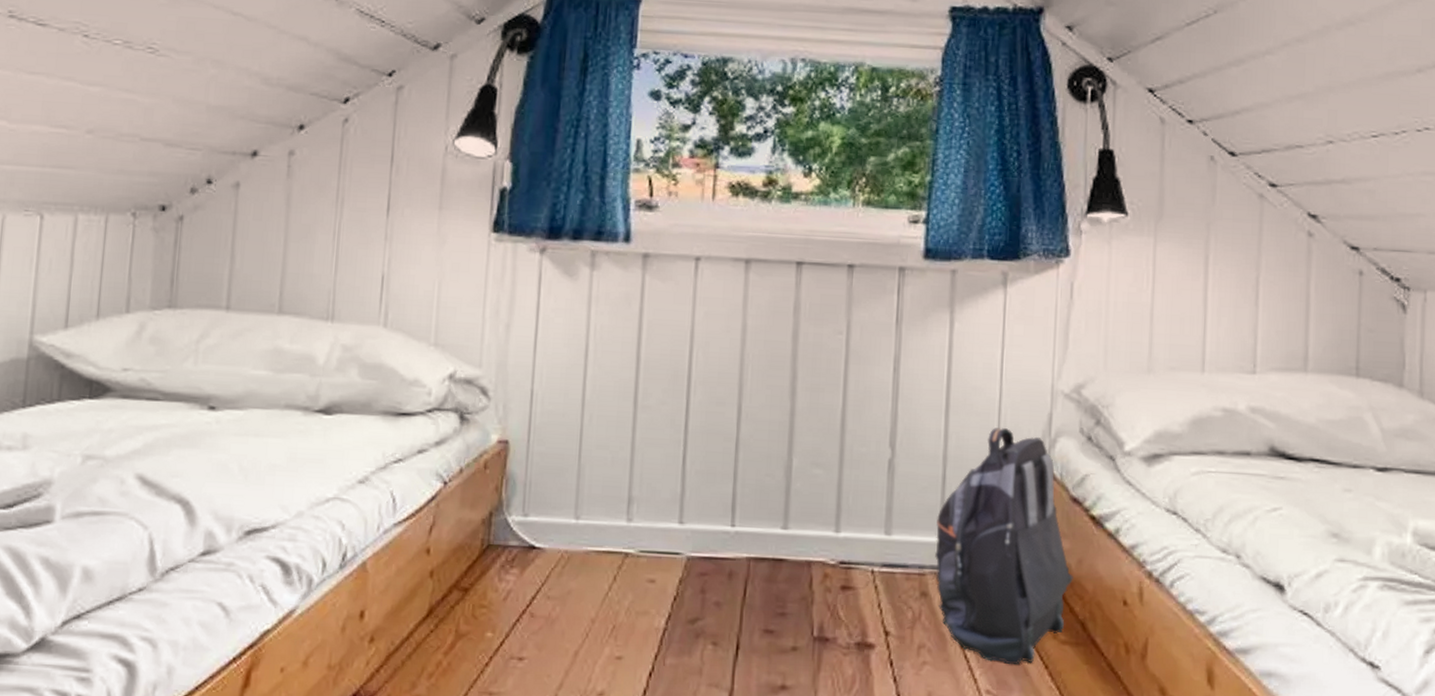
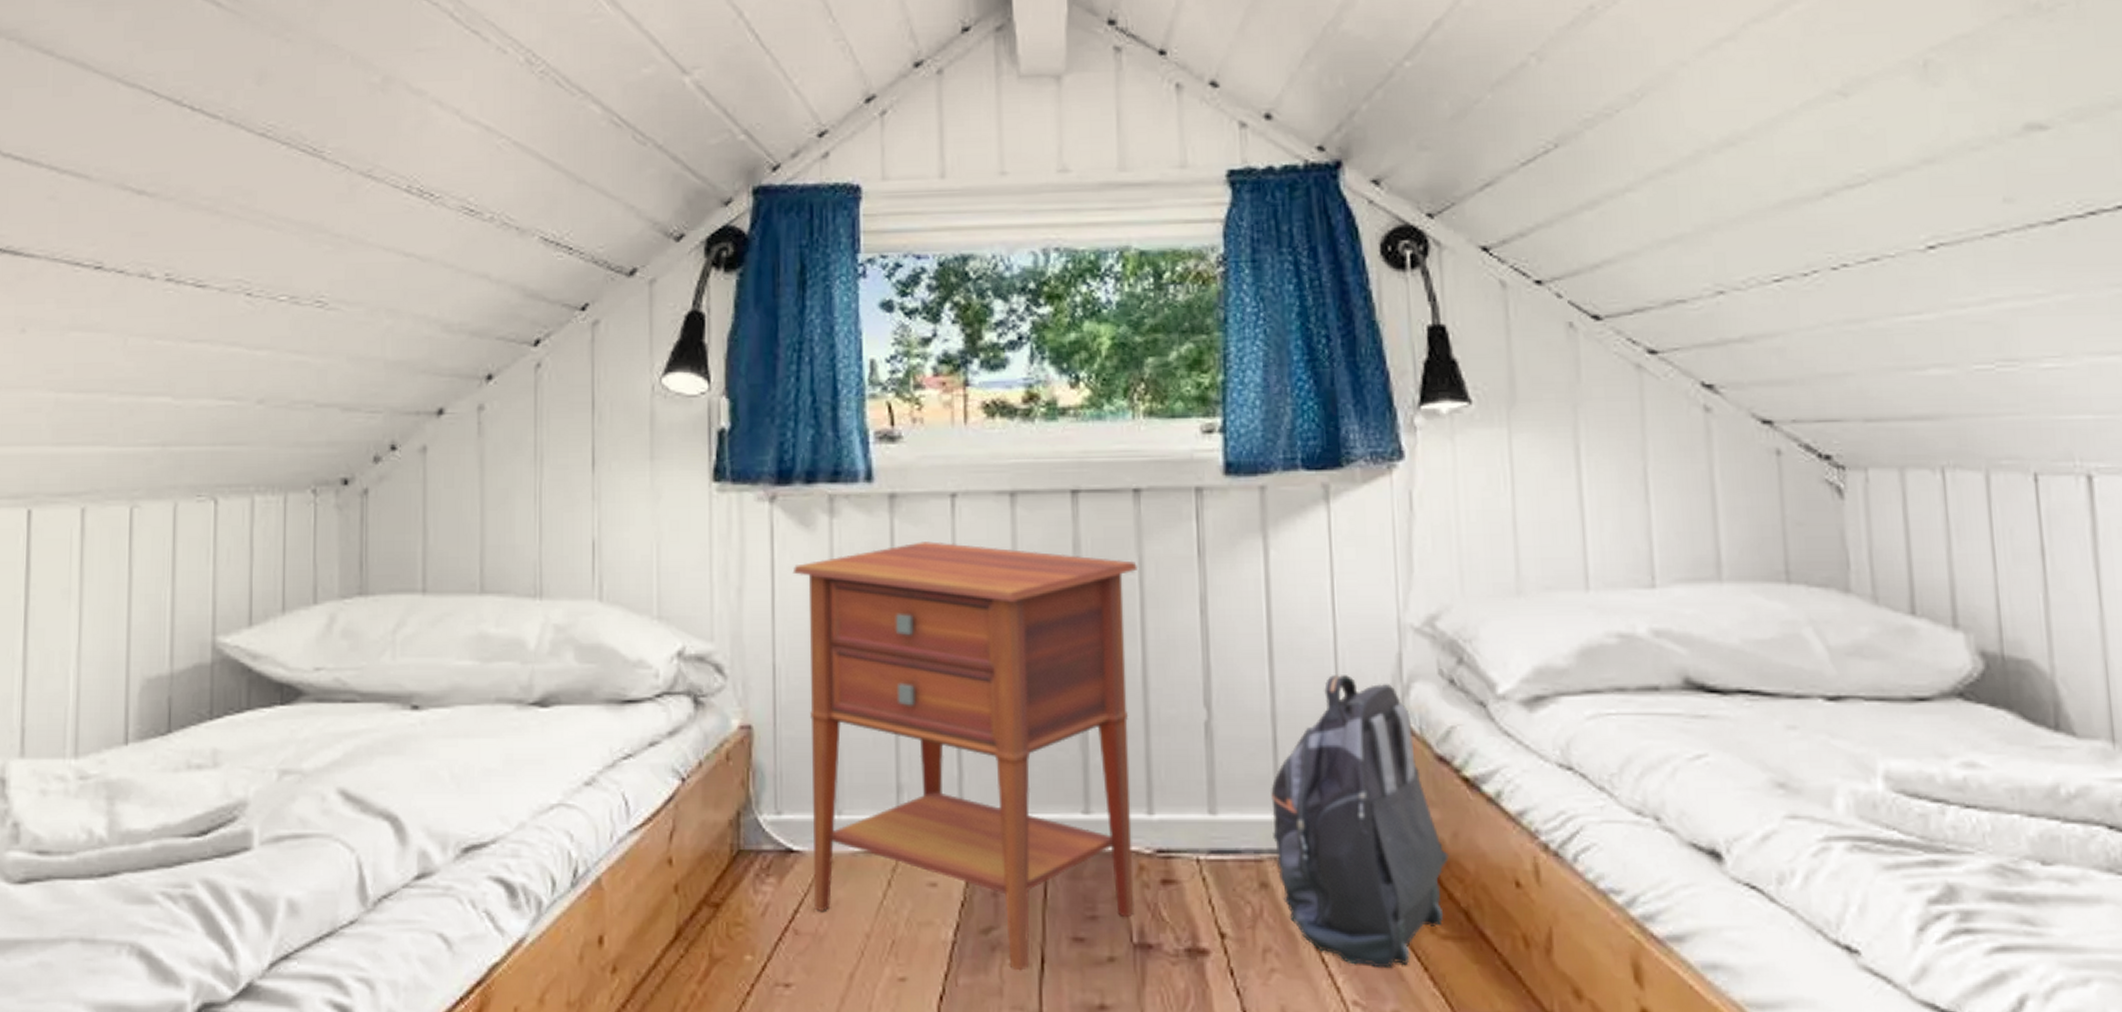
nightstand: none [550,296,847,655] -> present [792,541,1139,971]

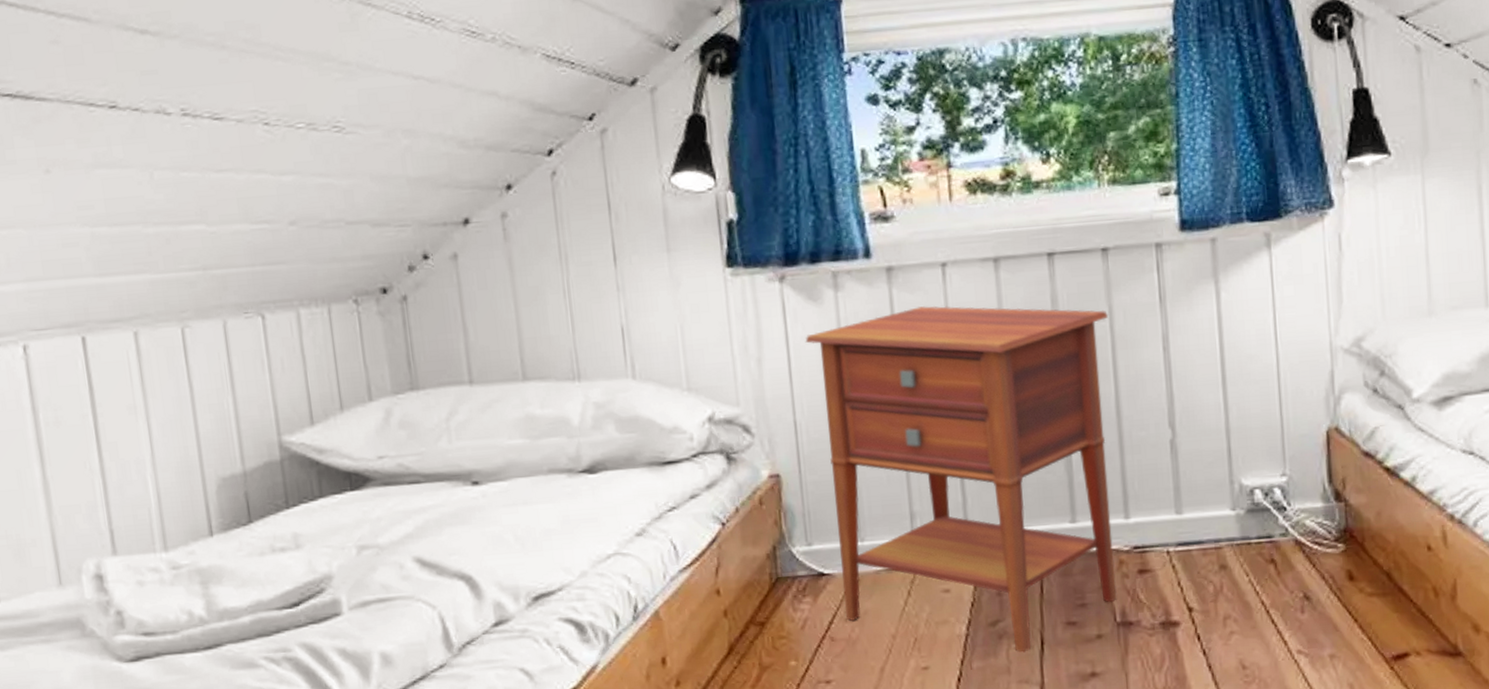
backpack: present [1271,675,1449,969] -> none [1227,392,1374,624]

